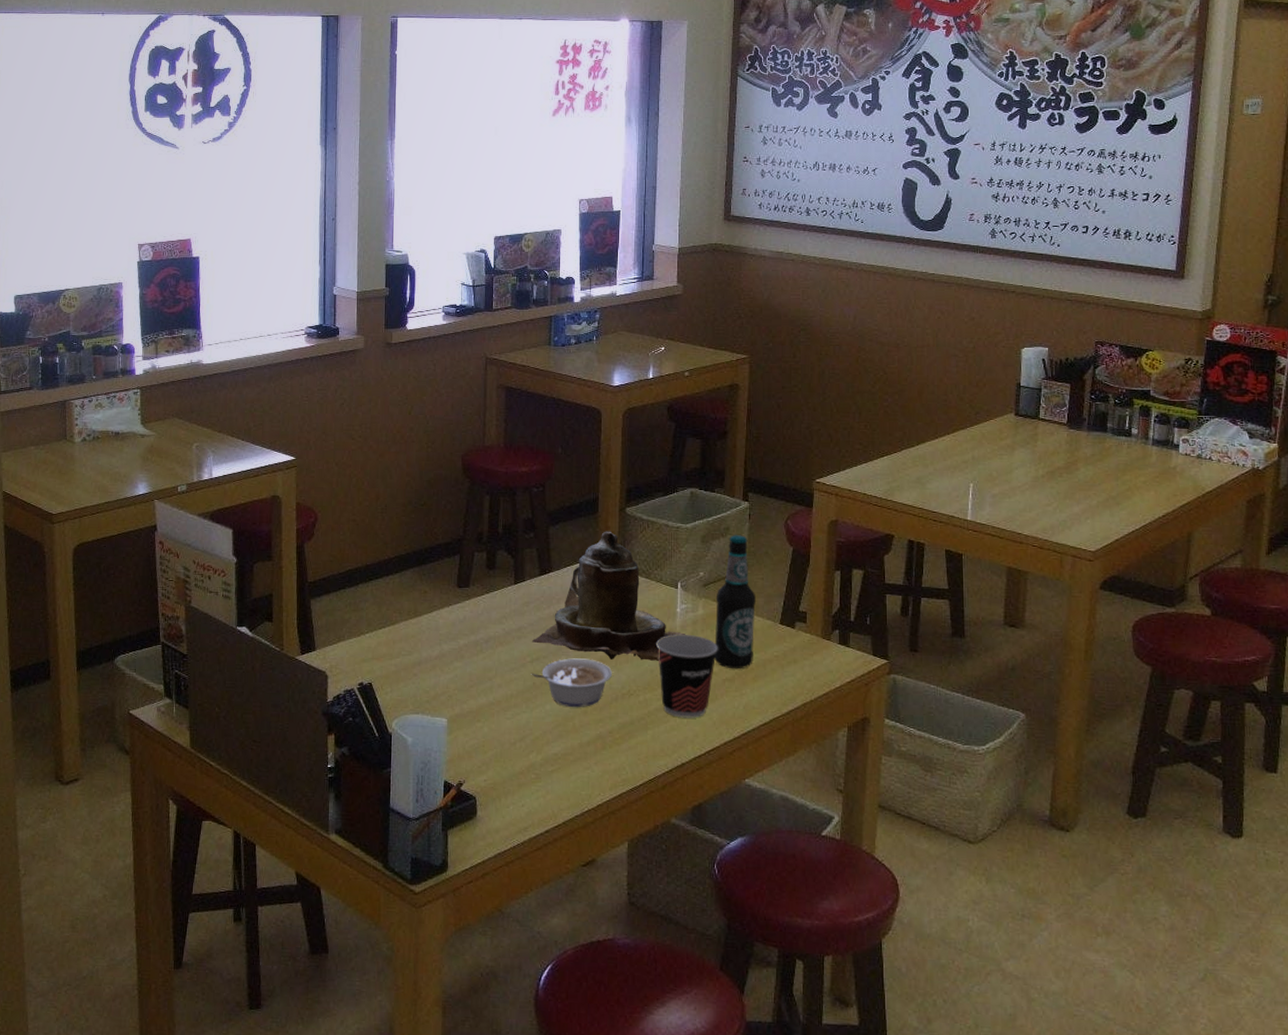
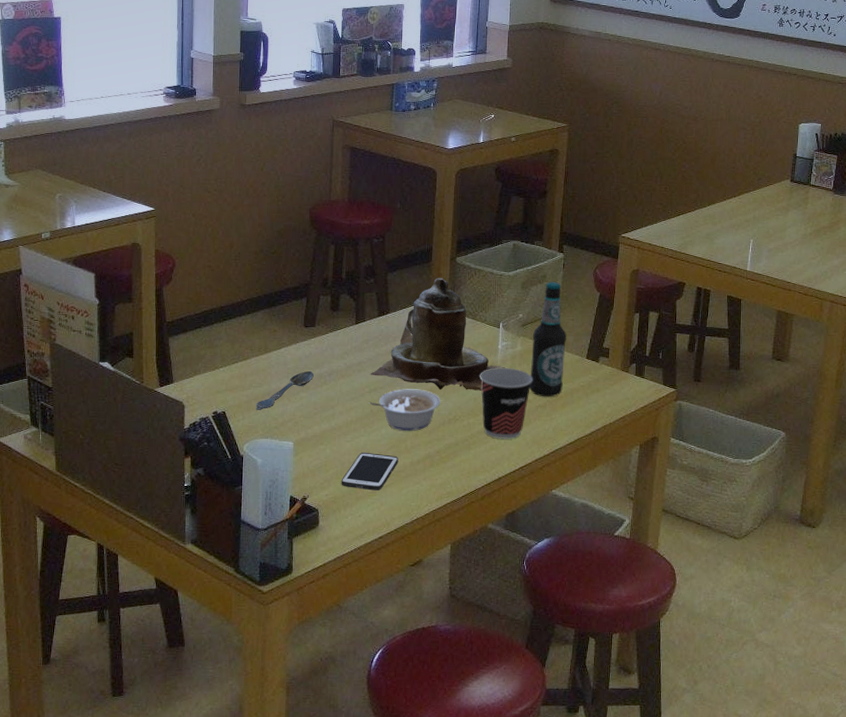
spoon: none [405,637,469,682] -> present [255,370,314,410]
cell phone: none [501,731,566,777] -> present [341,452,399,491]

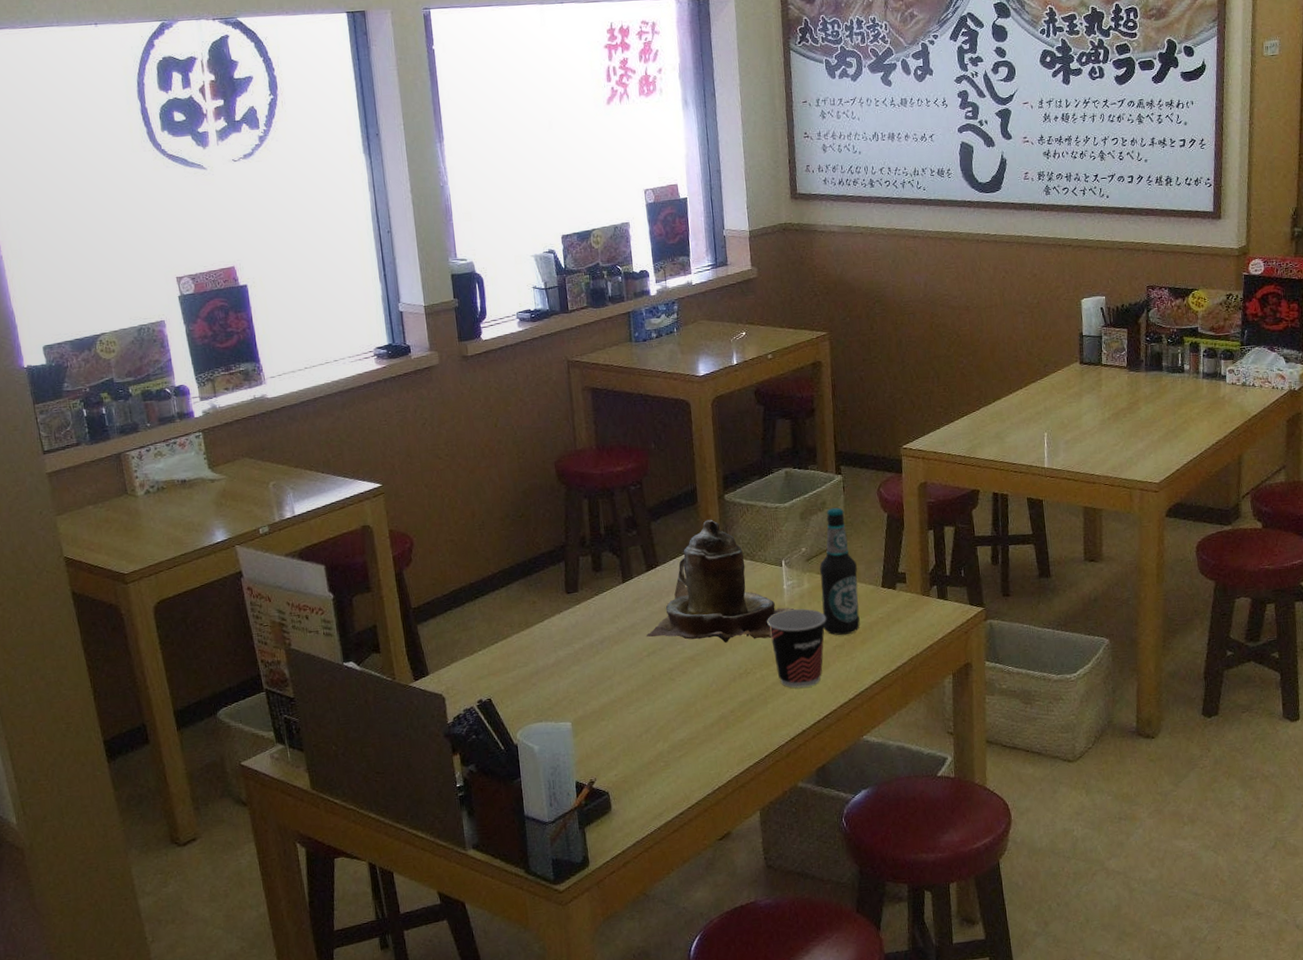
spoon: present [255,370,314,410] -> none [523,641,584,692]
cell phone: present [341,452,399,491] -> none [629,722,690,764]
legume: present [369,389,440,431] -> none [649,645,728,694]

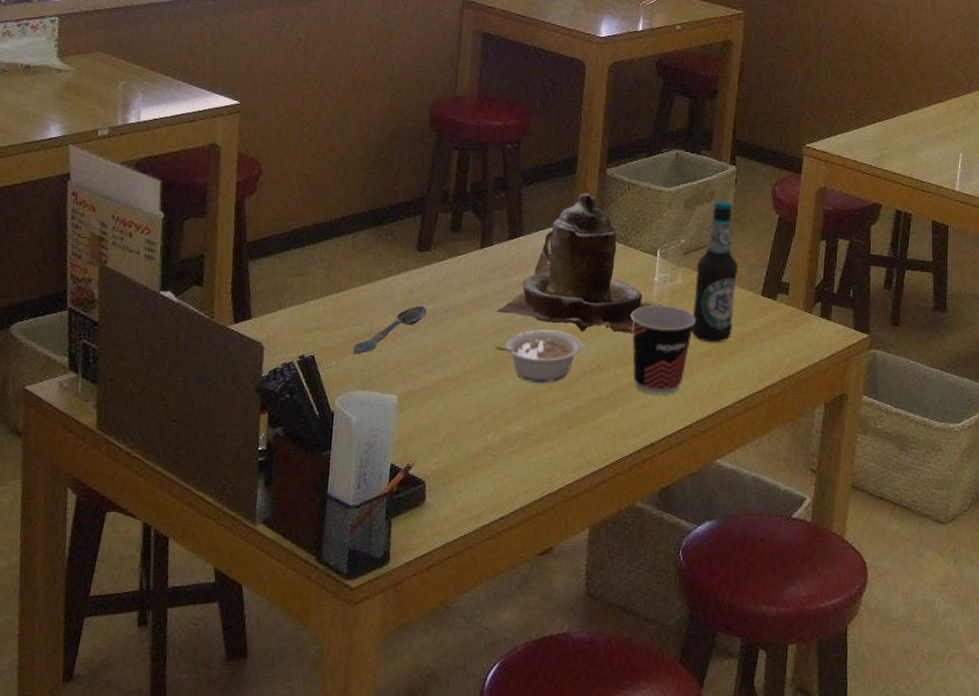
spoon: none [523,641,584,692] -> present [352,305,427,355]
legume: none [649,645,728,694] -> present [493,330,582,383]

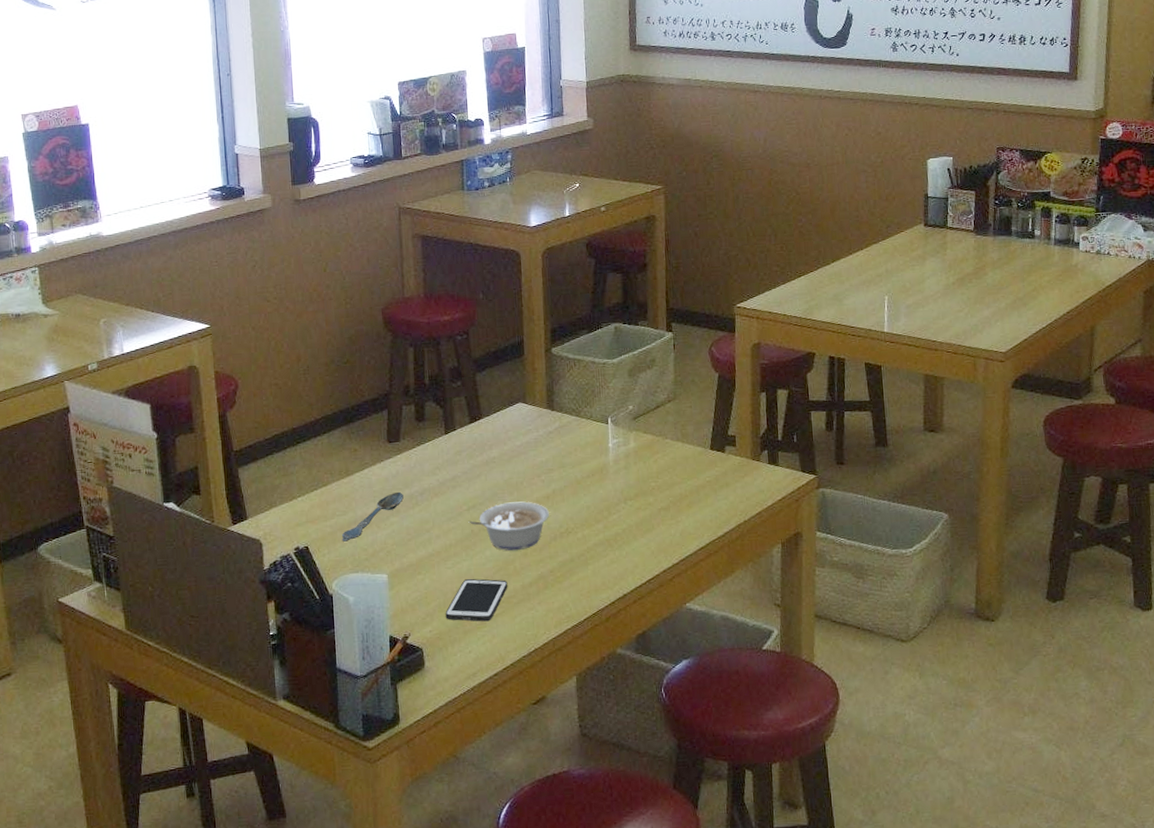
cell phone: none [455,408,528,459] -> present [445,578,508,622]
teapot: present [497,193,662,333] -> none [467,373,619,500]
cup: present [631,305,696,395] -> none [591,468,652,551]
bottle: present [691,200,738,343] -> none [646,365,687,498]

